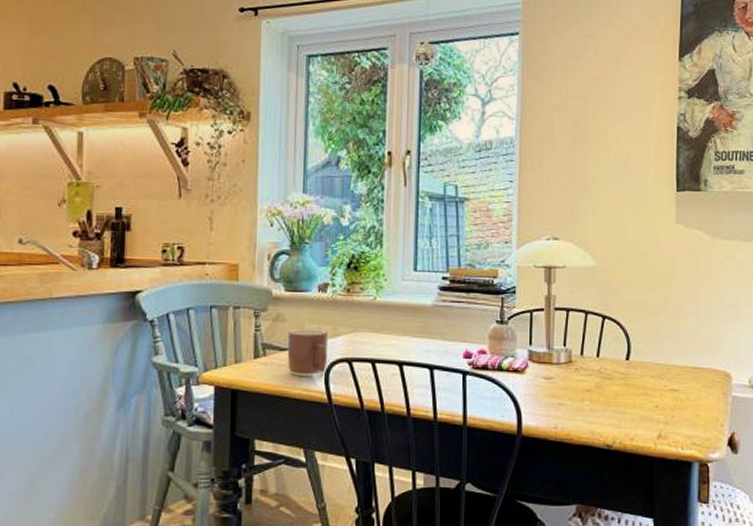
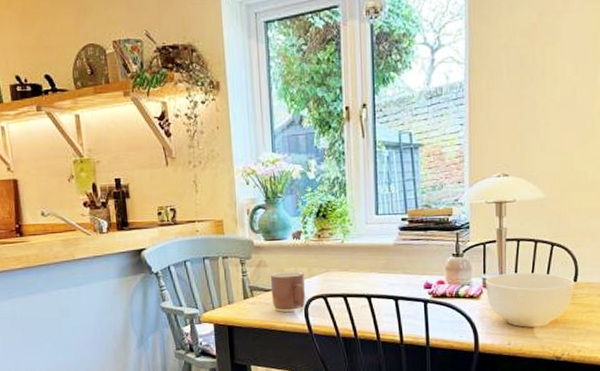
bowl: none [531,347,627,409] -> present [485,272,575,327]

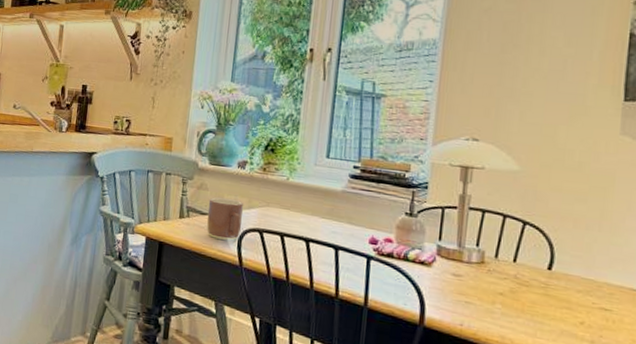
bowl: present [485,272,575,327] -> none [439,243,549,314]

